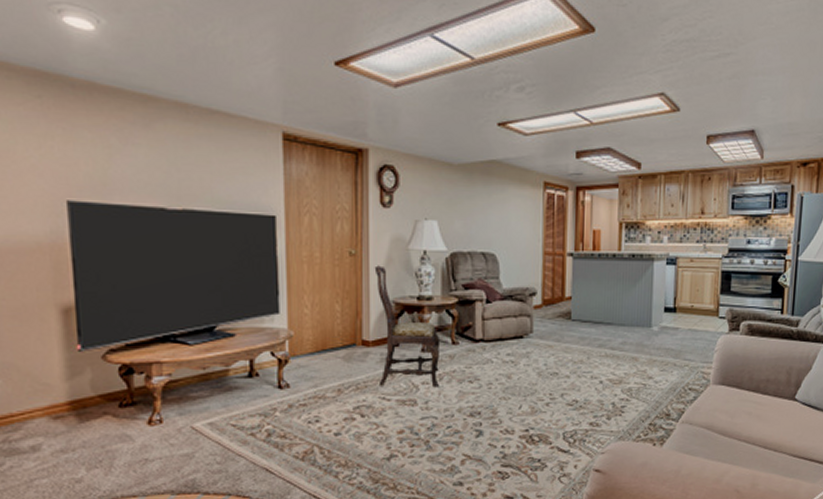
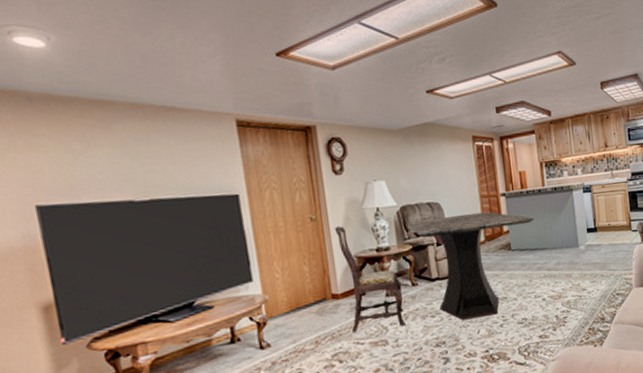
dining table: none [455,271,603,392] -> present [407,212,534,321]

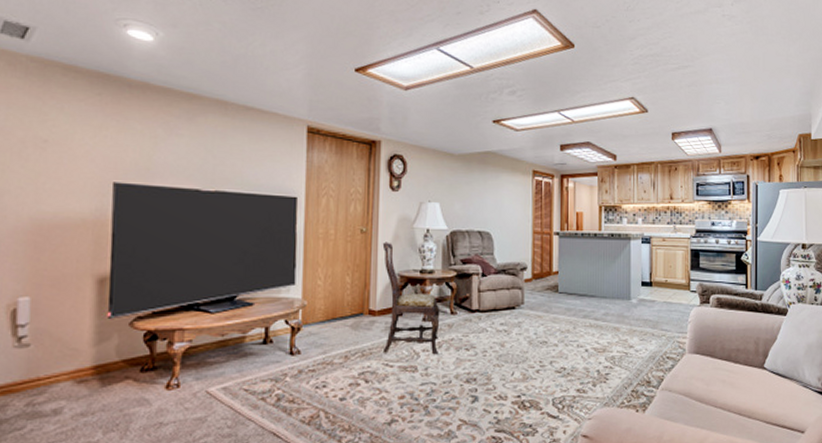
dining table: present [407,212,534,321] -> none [455,248,586,359]

